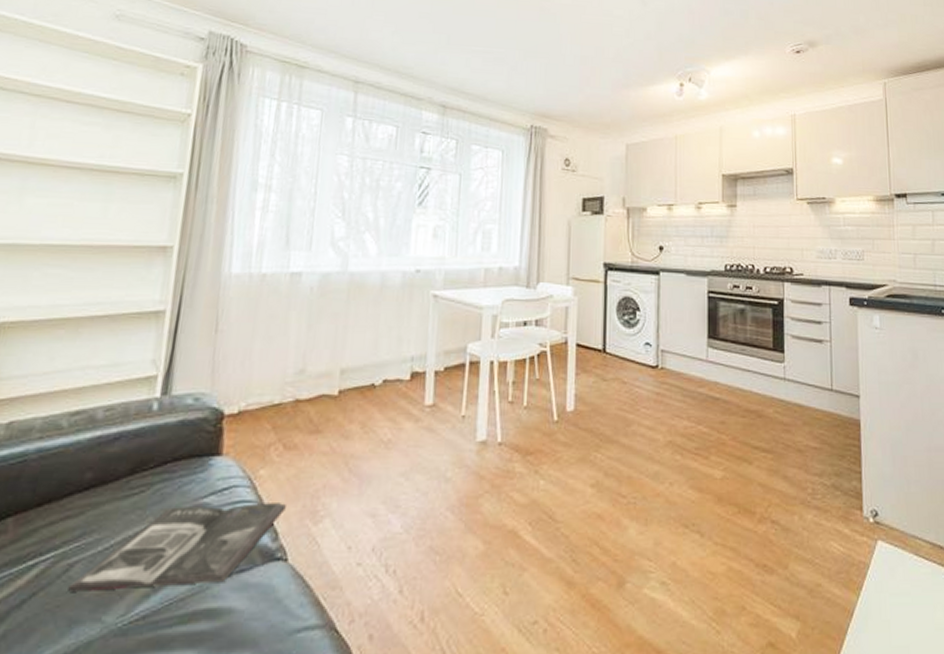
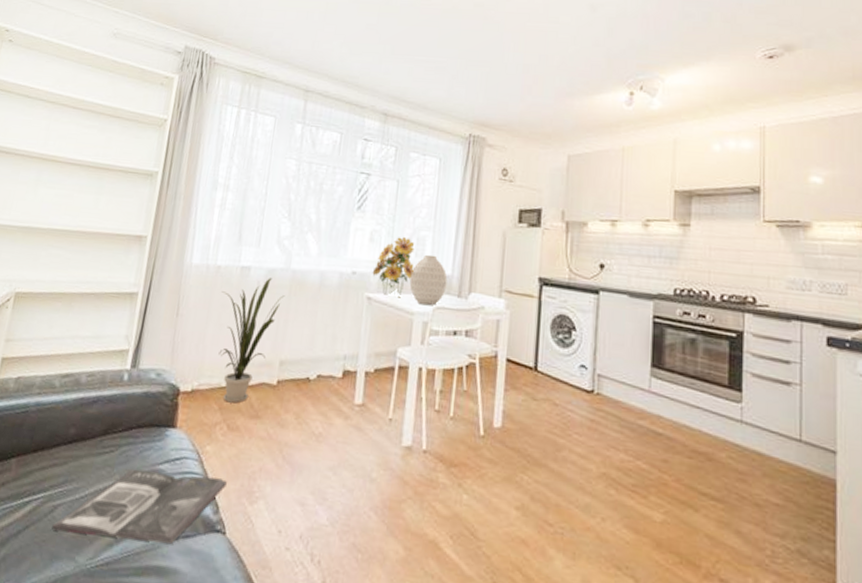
house plant: none [268,283,343,420] -> present [218,278,285,404]
flower bouquet: none [437,230,481,292] -> present [372,236,415,297]
vase: none [477,247,515,299] -> present [409,254,448,306]

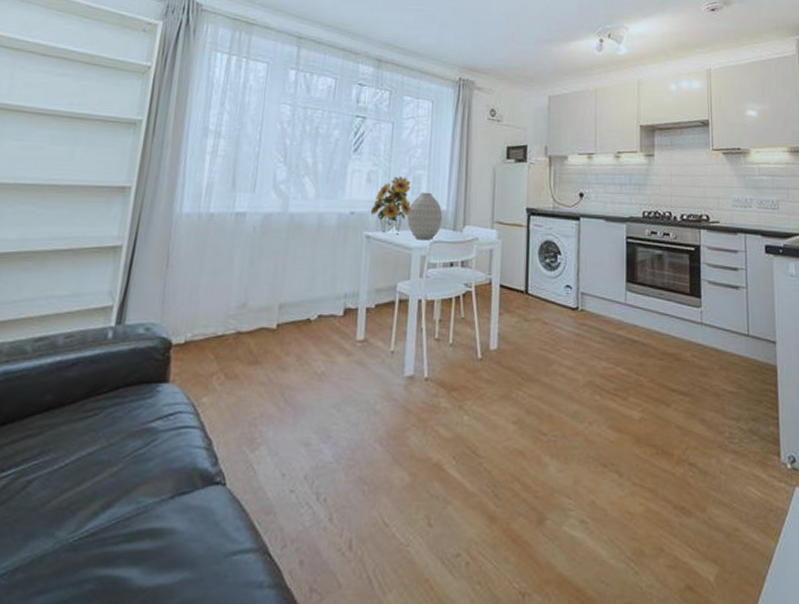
magazine: present [52,469,227,544] -> none [25,429,226,507]
house plant: present [218,278,285,404] -> none [213,223,283,351]

